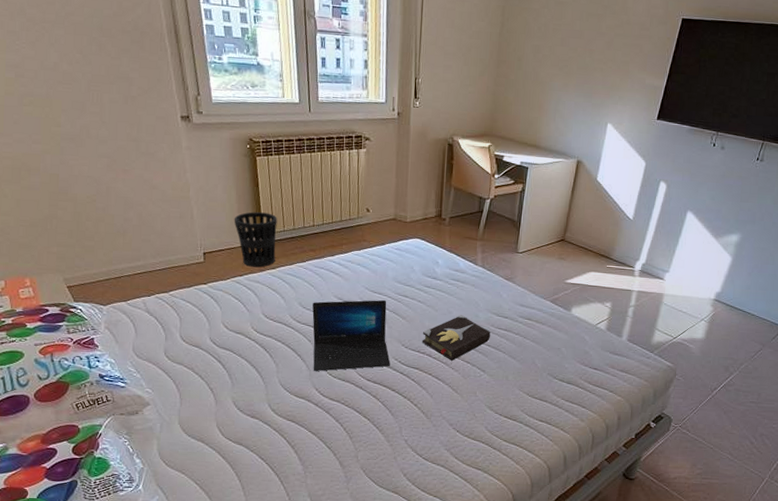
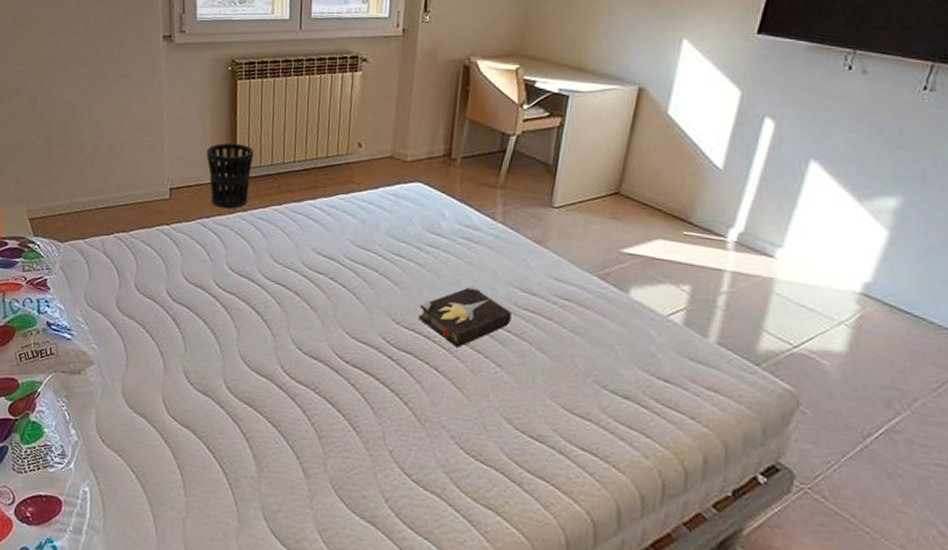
laptop: present [312,299,390,371] -> none [280,255,376,347]

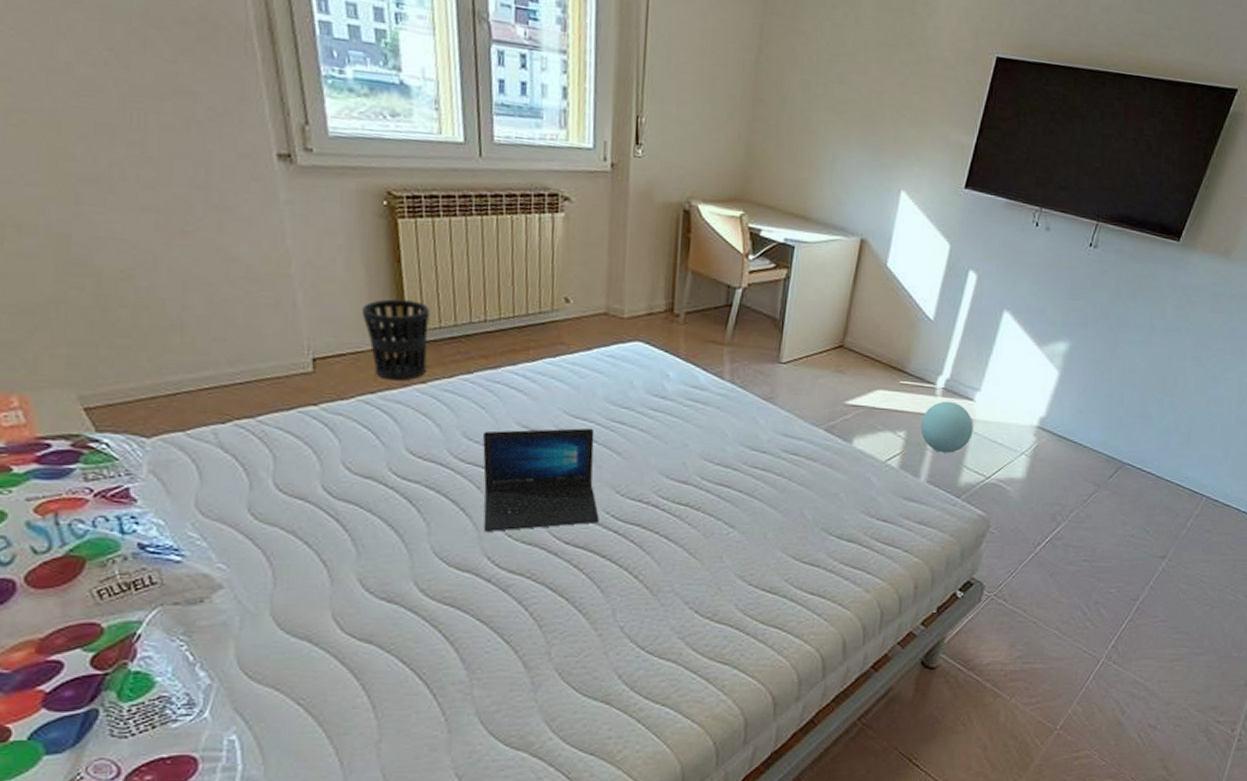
laptop: none [280,255,376,347] -> present [483,427,599,532]
hardback book: present [418,286,512,347] -> none [644,449,742,513]
ball: none [708,255,775,314] -> present [920,401,974,453]

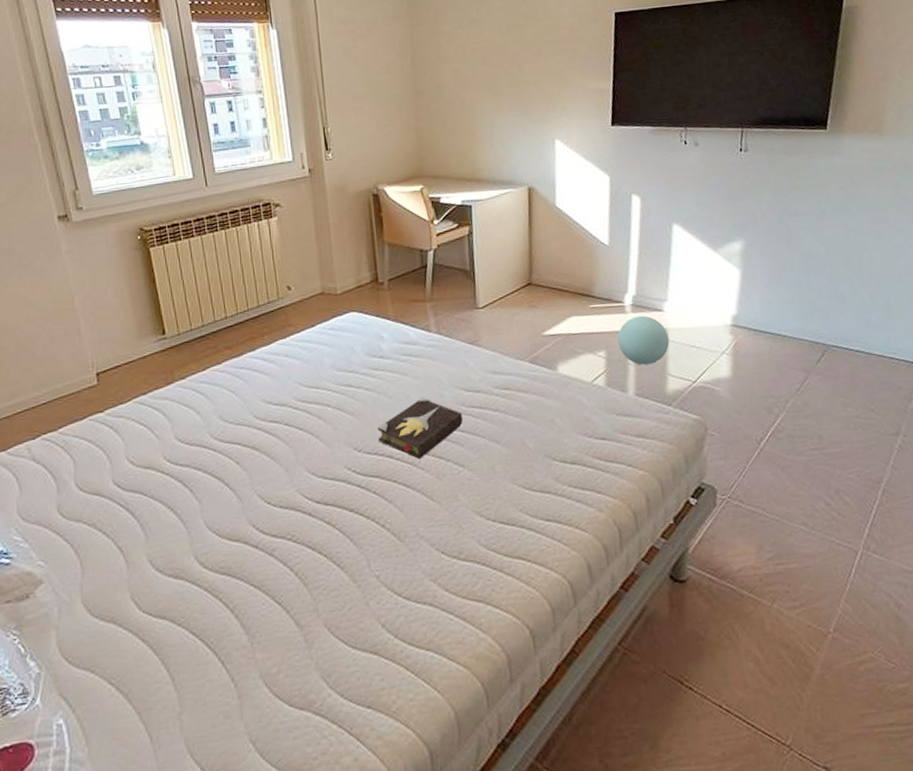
wastebasket: present [361,299,430,381] -> none [129,311,185,381]
laptop: present [483,427,599,532] -> none [236,394,343,501]
hardback book: none [644,449,742,513] -> present [377,397,463,459]

